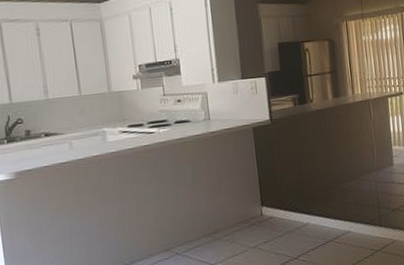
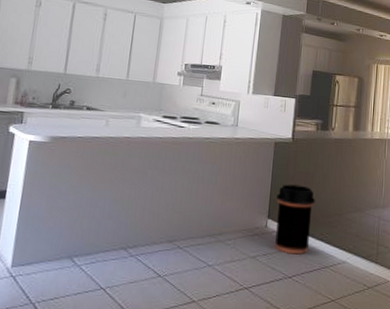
trash can: none [266,165,309,236] -> present [275,184,316,255]

